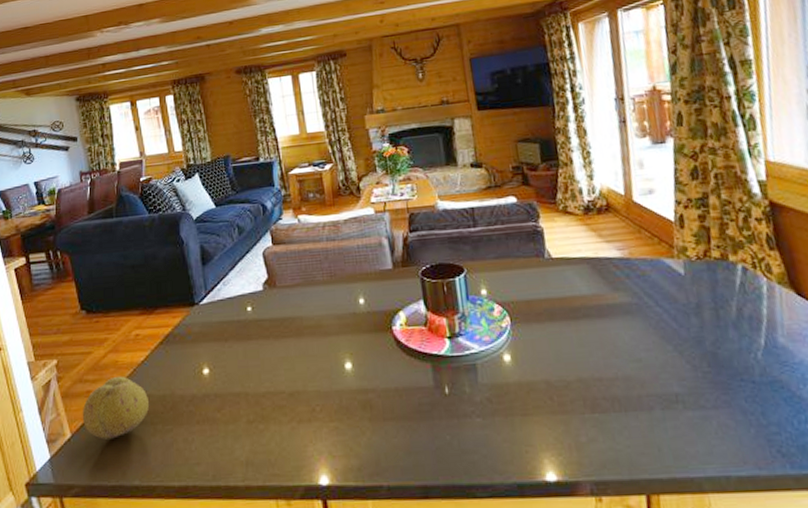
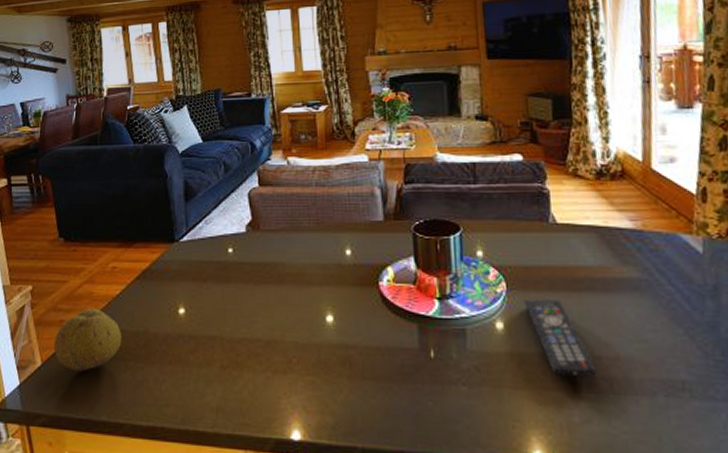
remote control: none [527,328,598,400] -> present [524,299,597,377]

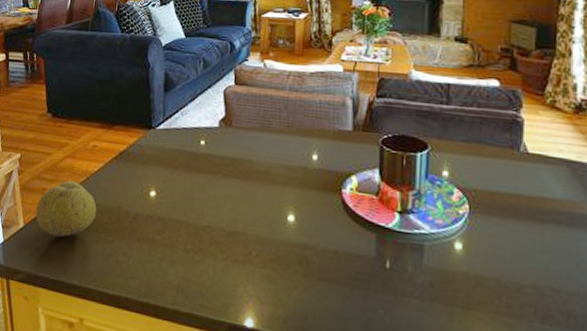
remote control: present [524,299,597,377] -> none [486,223,553,308]

